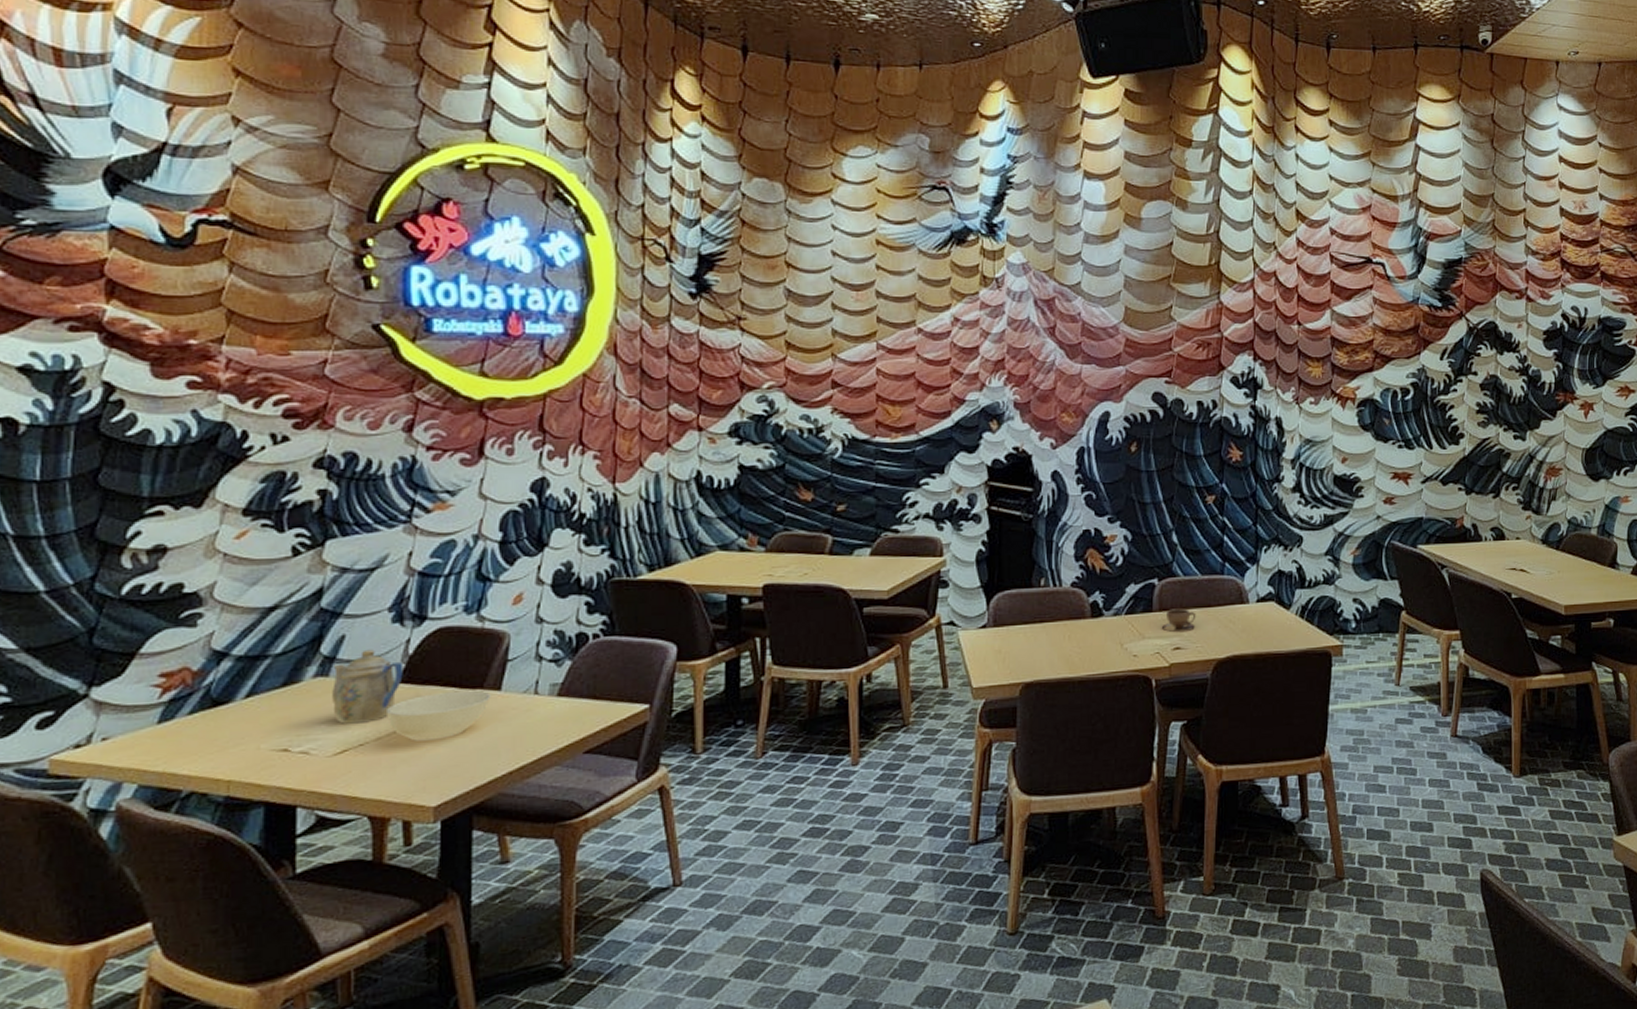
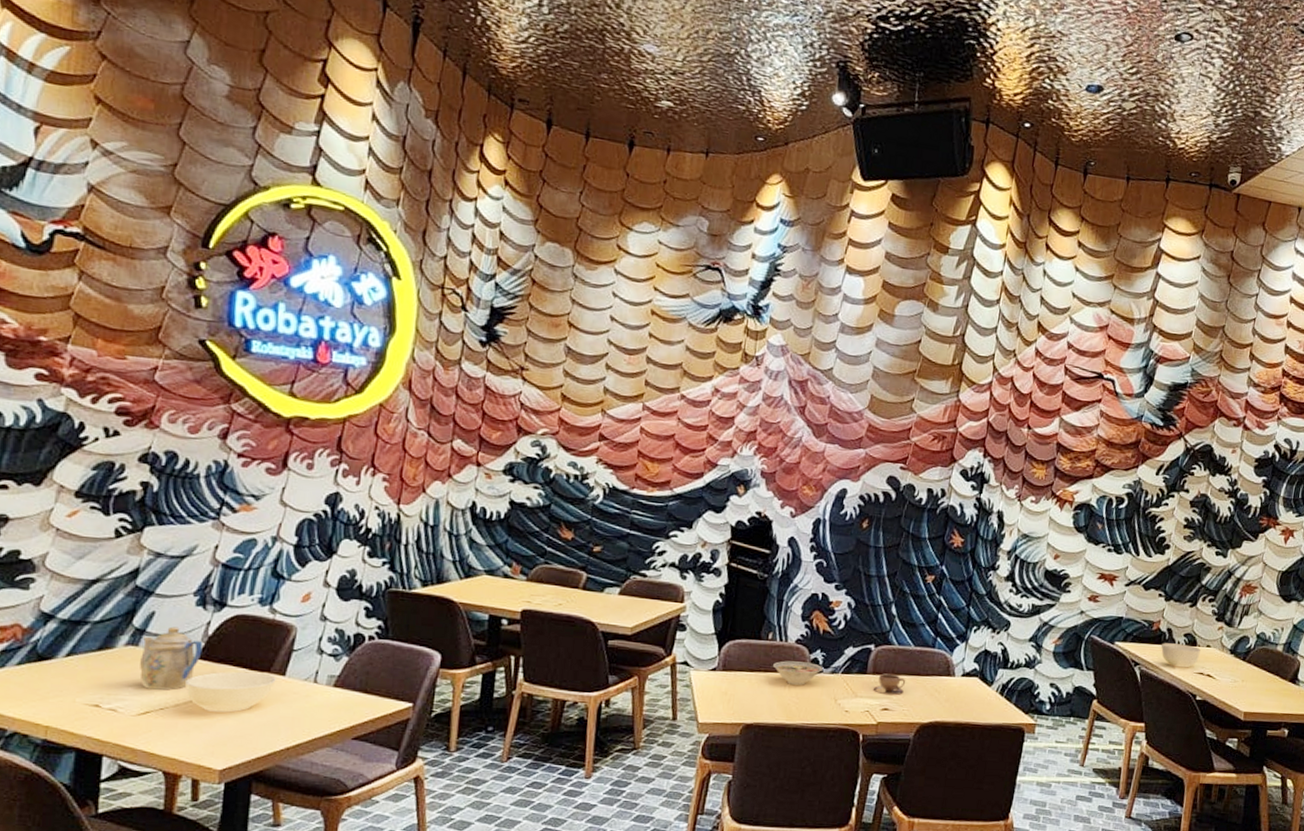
soup bowl: none [1049,606,1103,635] -> present [773,661,823,687]
bowl: none [1467,539,1510,566] -> present [1161,643,1200,669]

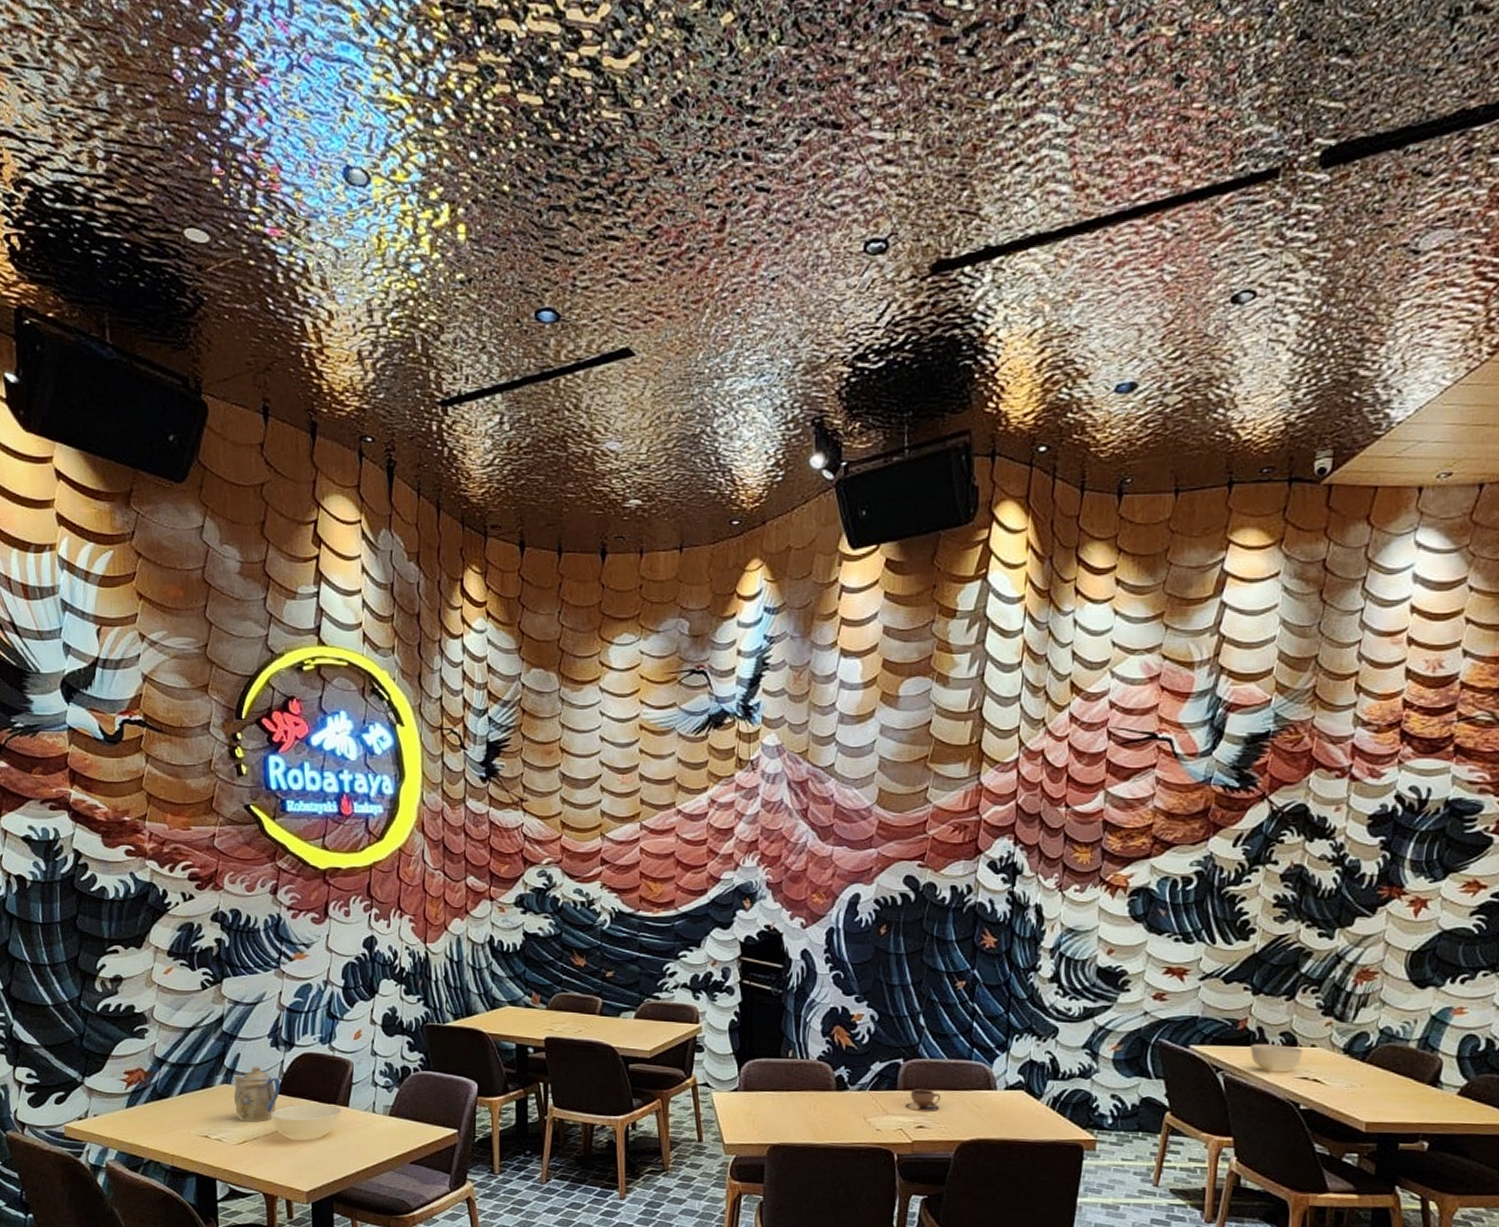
soup bowl: present [773,661,823,687] -> none [796,1079,848,1105]

